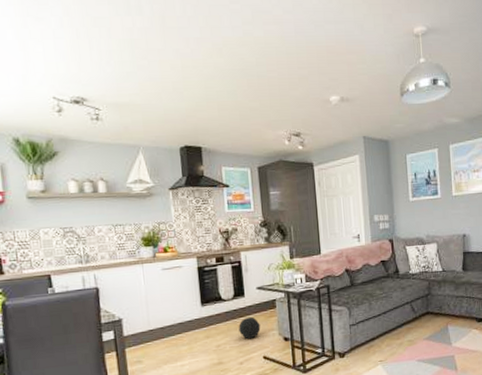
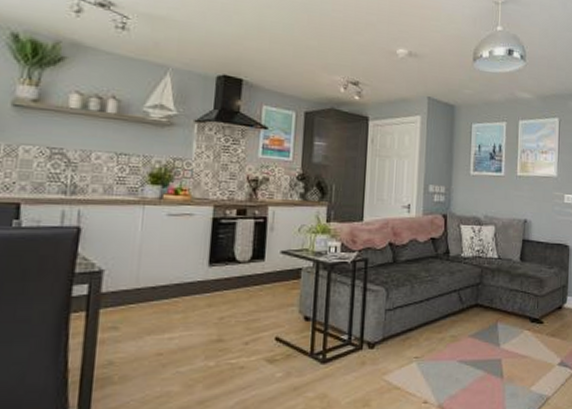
ball: present [238,316,261,340] -> none [250,286,278,314]

